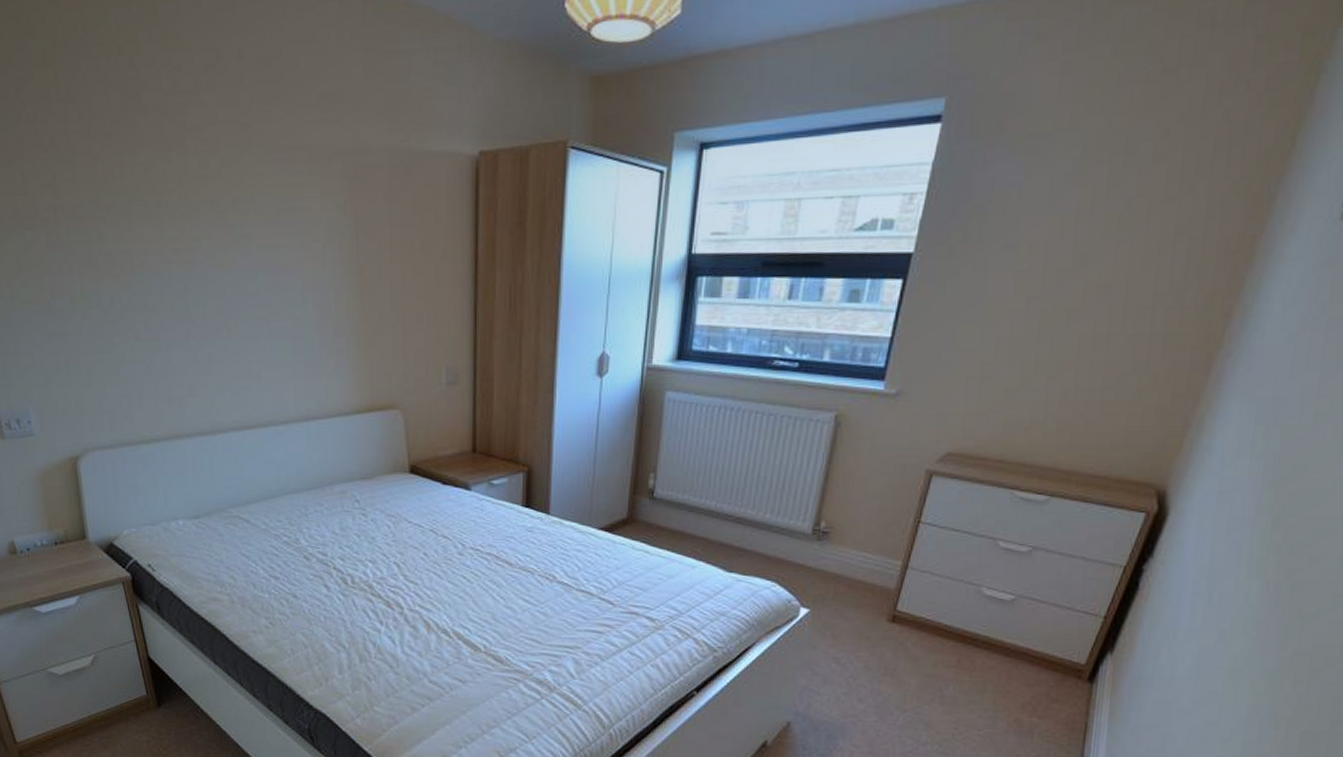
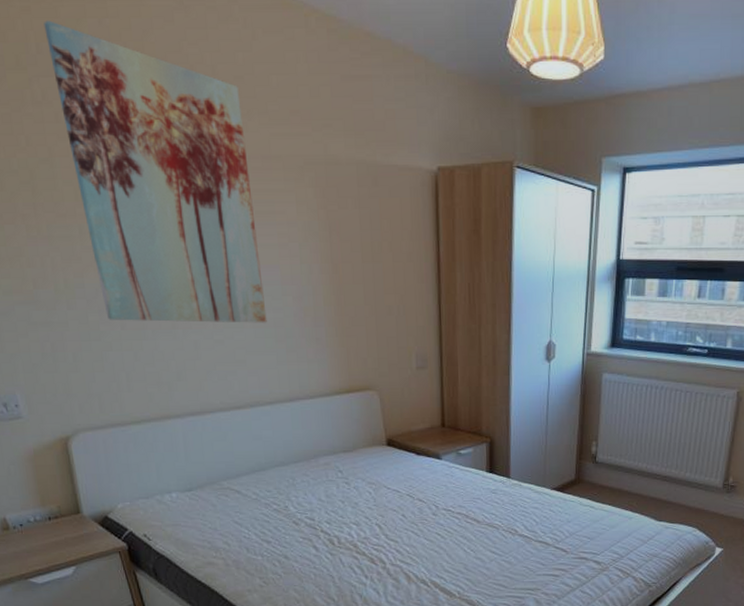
wall art: none [72,11,285,333] -> present [43,20,267,323]

